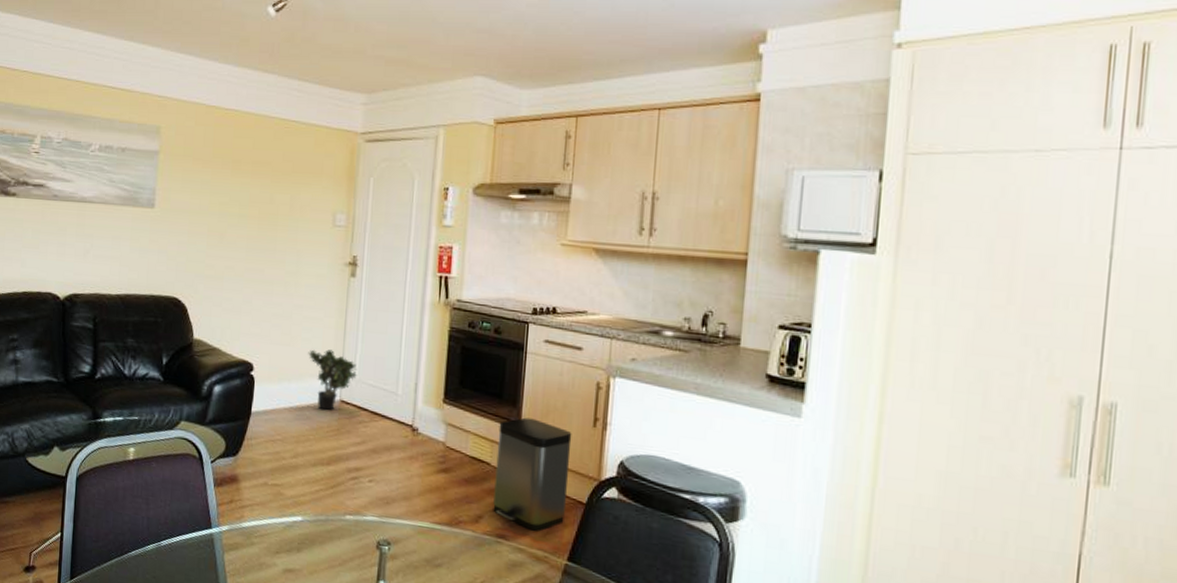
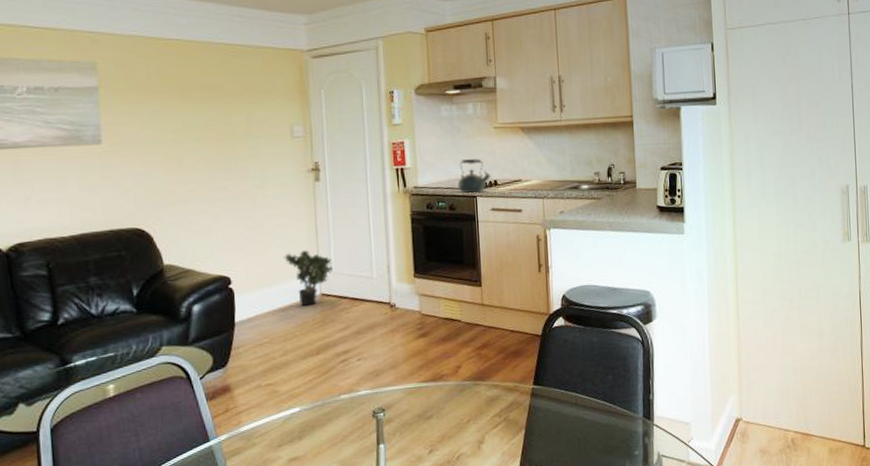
pedal bin: present [493,417,572,531] -> none [464,275,526,368]
kettle: none [508,277,550,318] -> present [457,159,491,193]

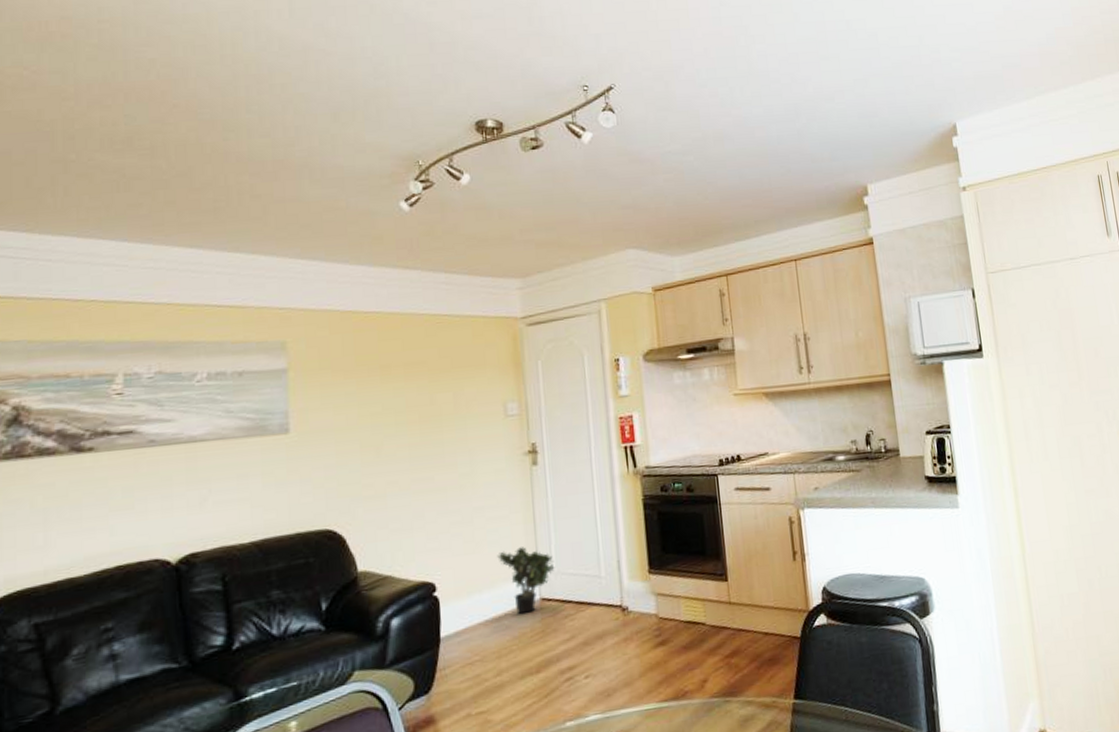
kettle: present [457,159,491,193] -> none [695,431,734,471]

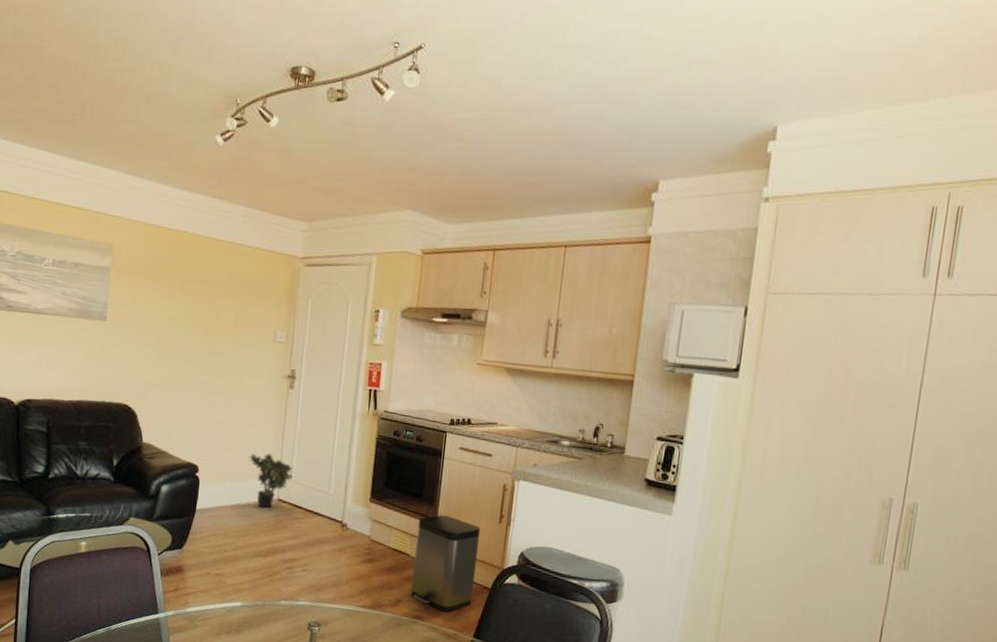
pedal bin: none [707,566,784,680] -> present [411,514,481,613]

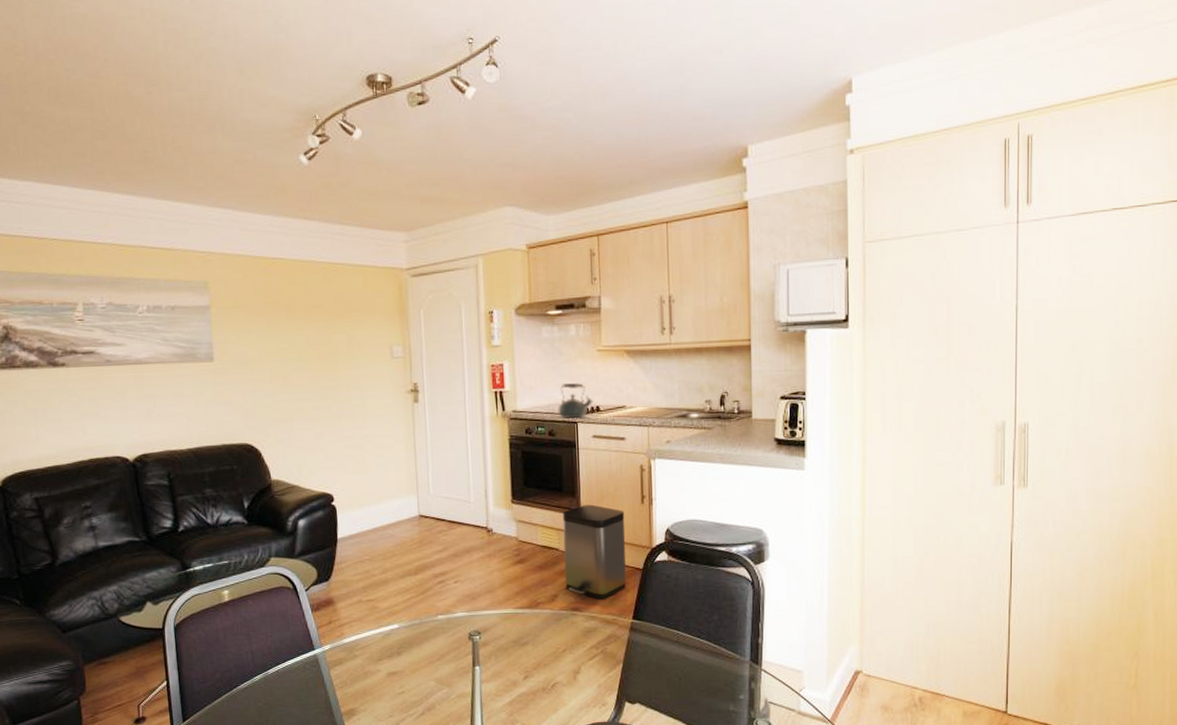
potted plant: present [249,453,294,508] -> none [383,471,432,526]
kettle: none [429,392,466,428] -> present [558,383,594,418]

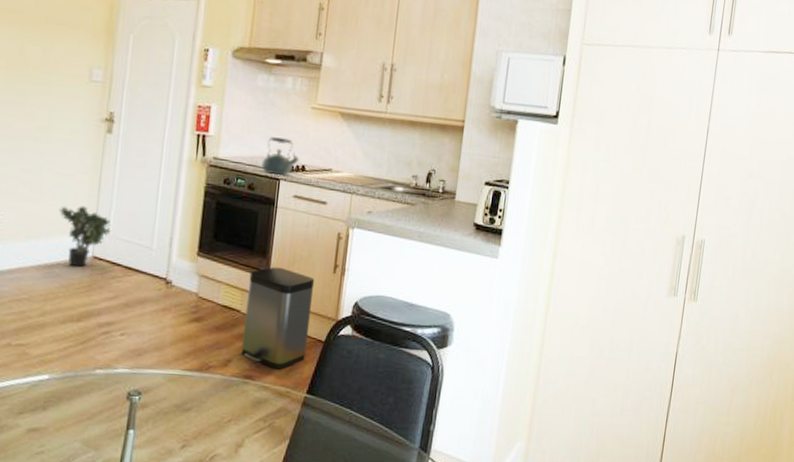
potted plant: none [383,471,432,526] -> present [59,206,112,267]

